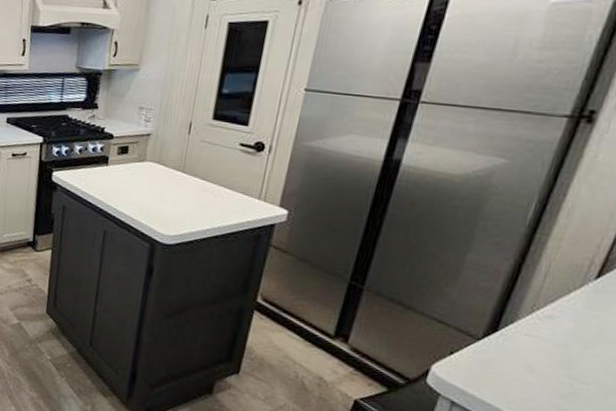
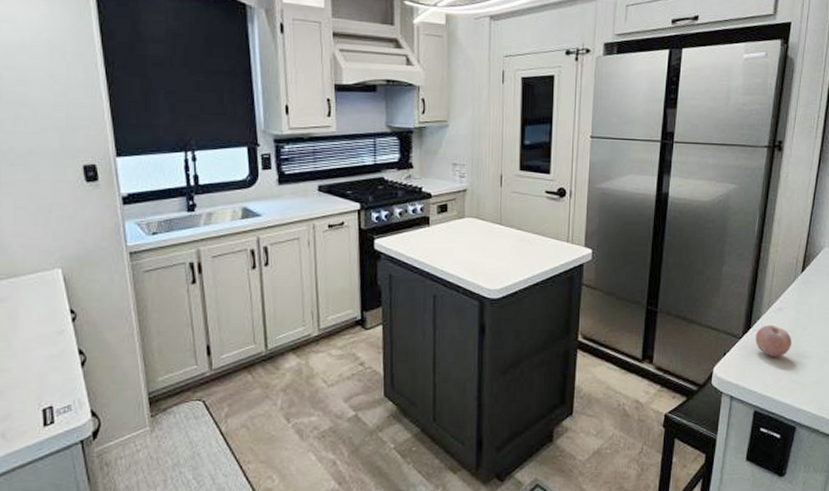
fruit: none [501,331,562,373] -> present [755,325,792,357]

